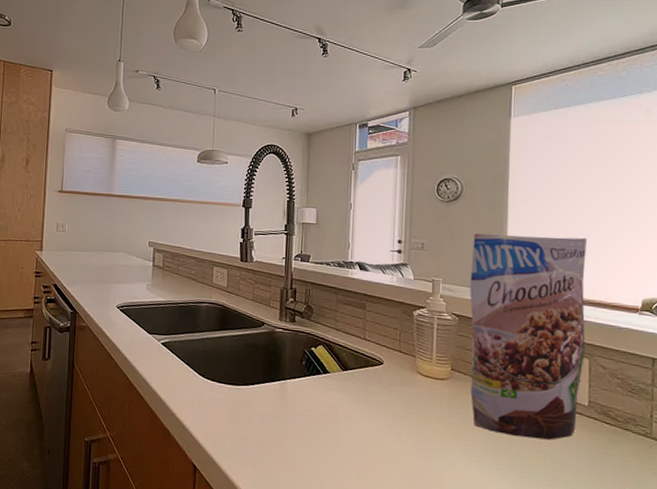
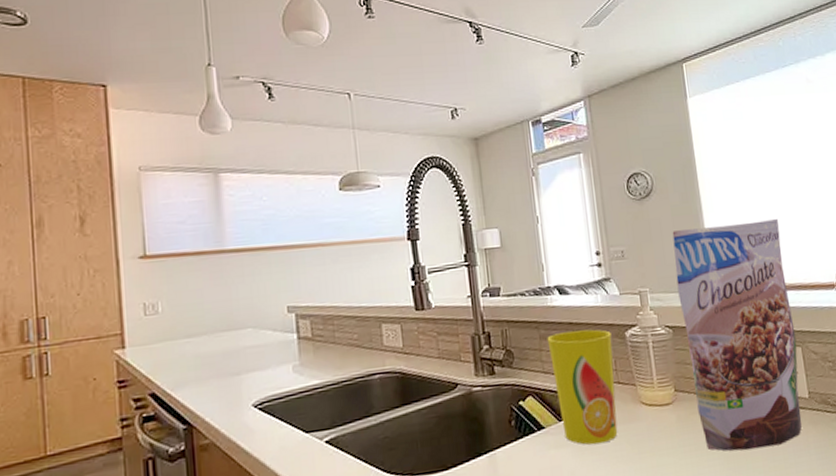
cup: none [343,300,400,397] -> present [547,329,618,445]

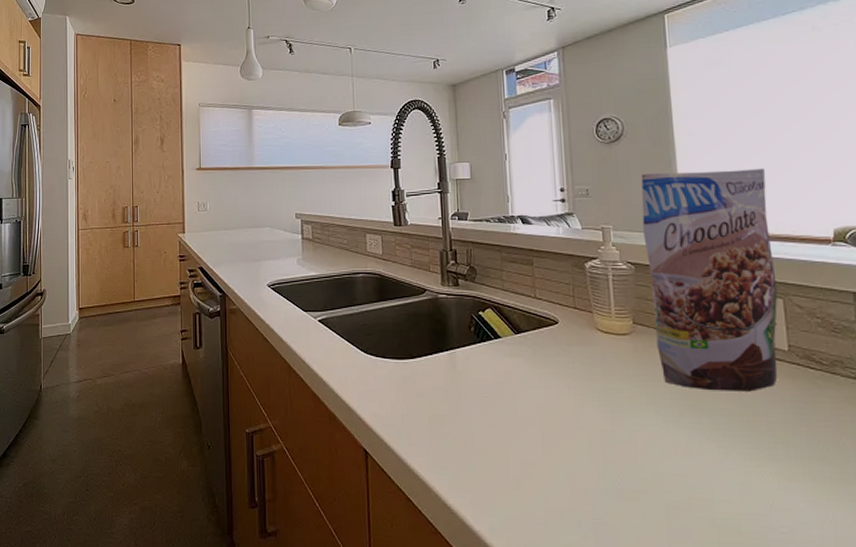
cup: present [547,329,618,445] -> none [508,257,572,360]

